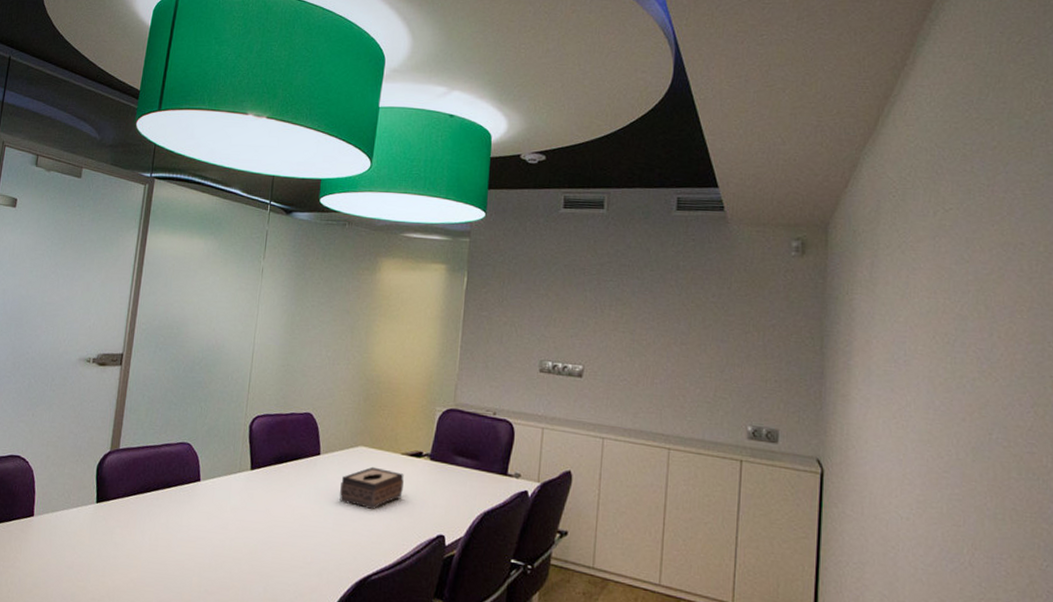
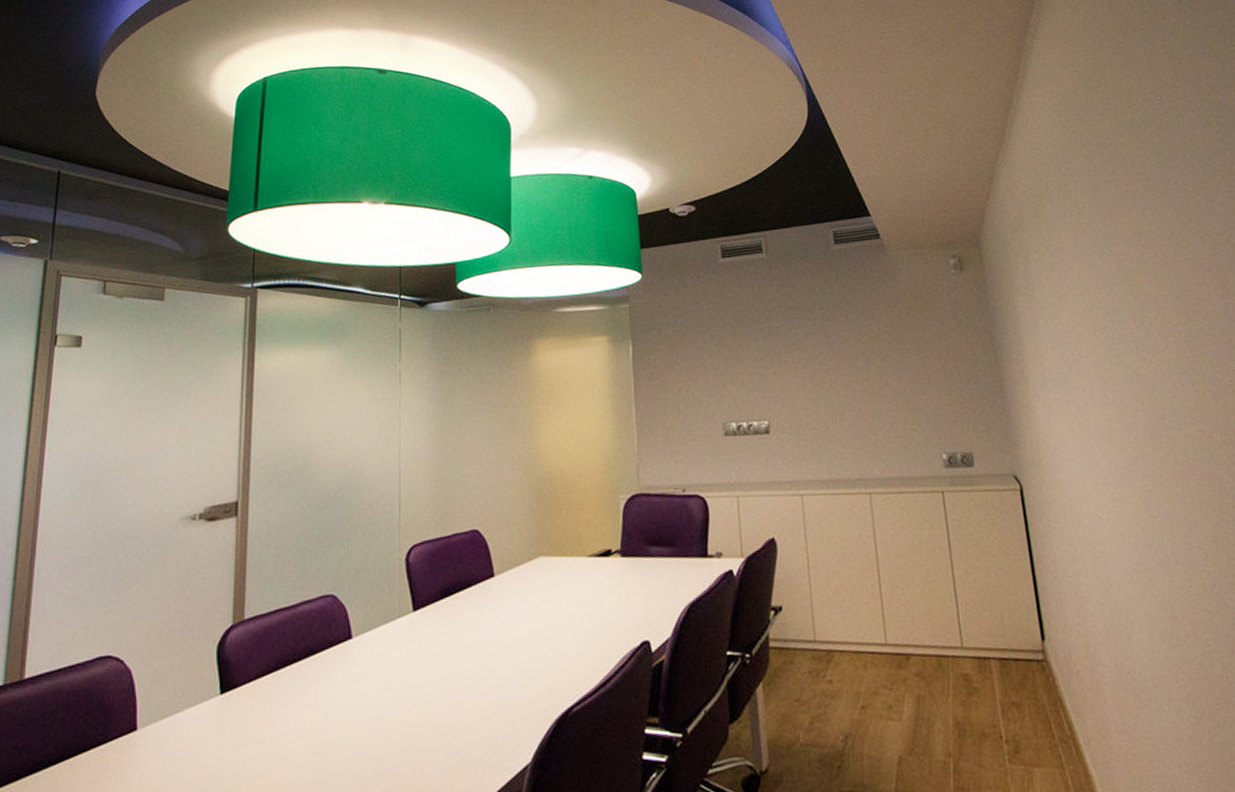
tissue box: present [339,466,404,510] -> none [523,577,596,629]

